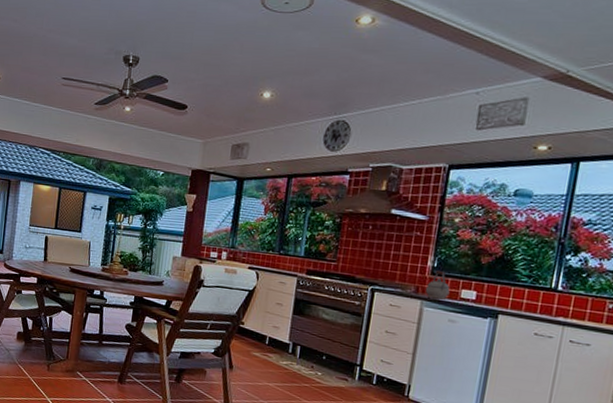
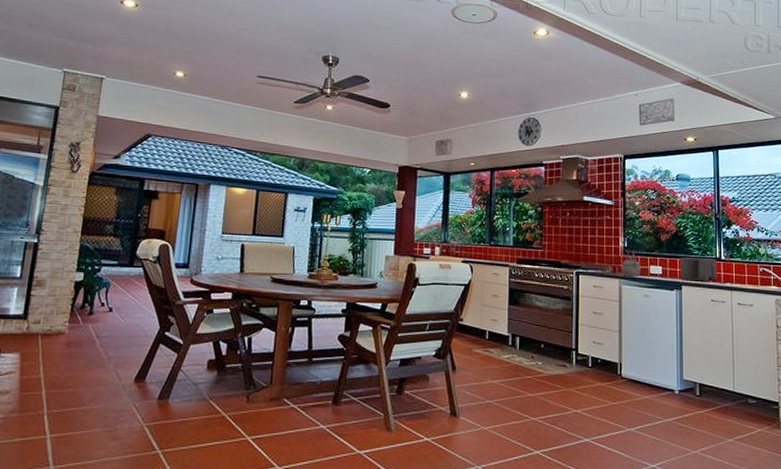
toaster: none [498,284,551,314] -> present [680,257,717,282]

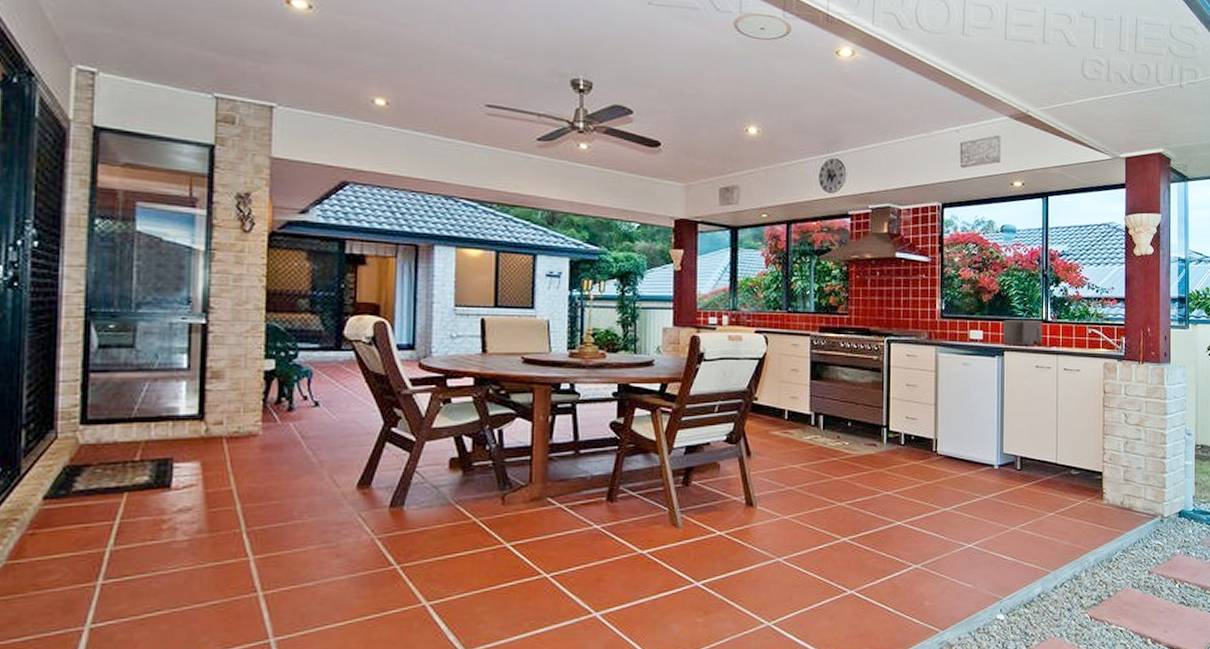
kettle: present [621,250,641,277] -> none [937,313,960,343]

